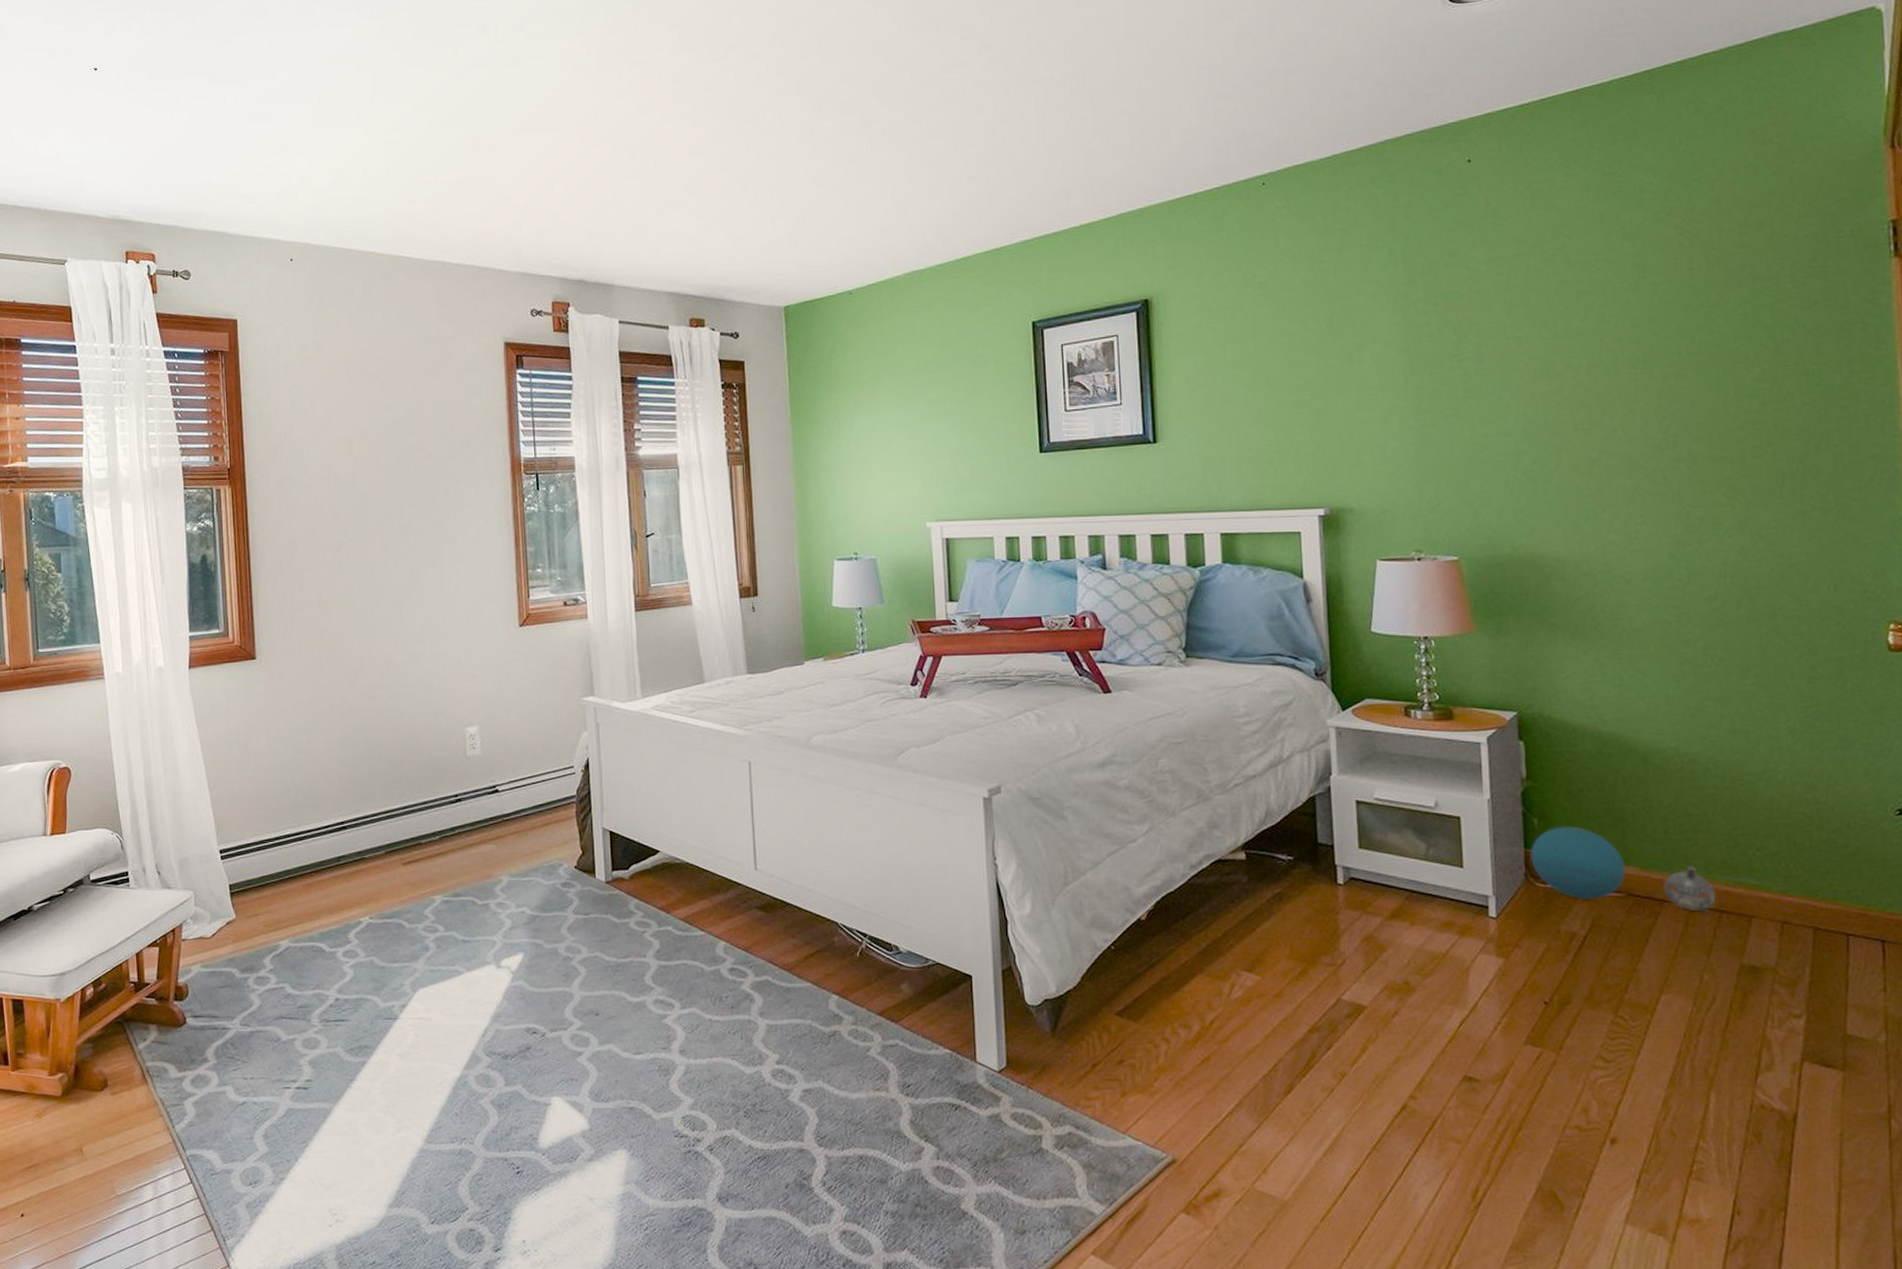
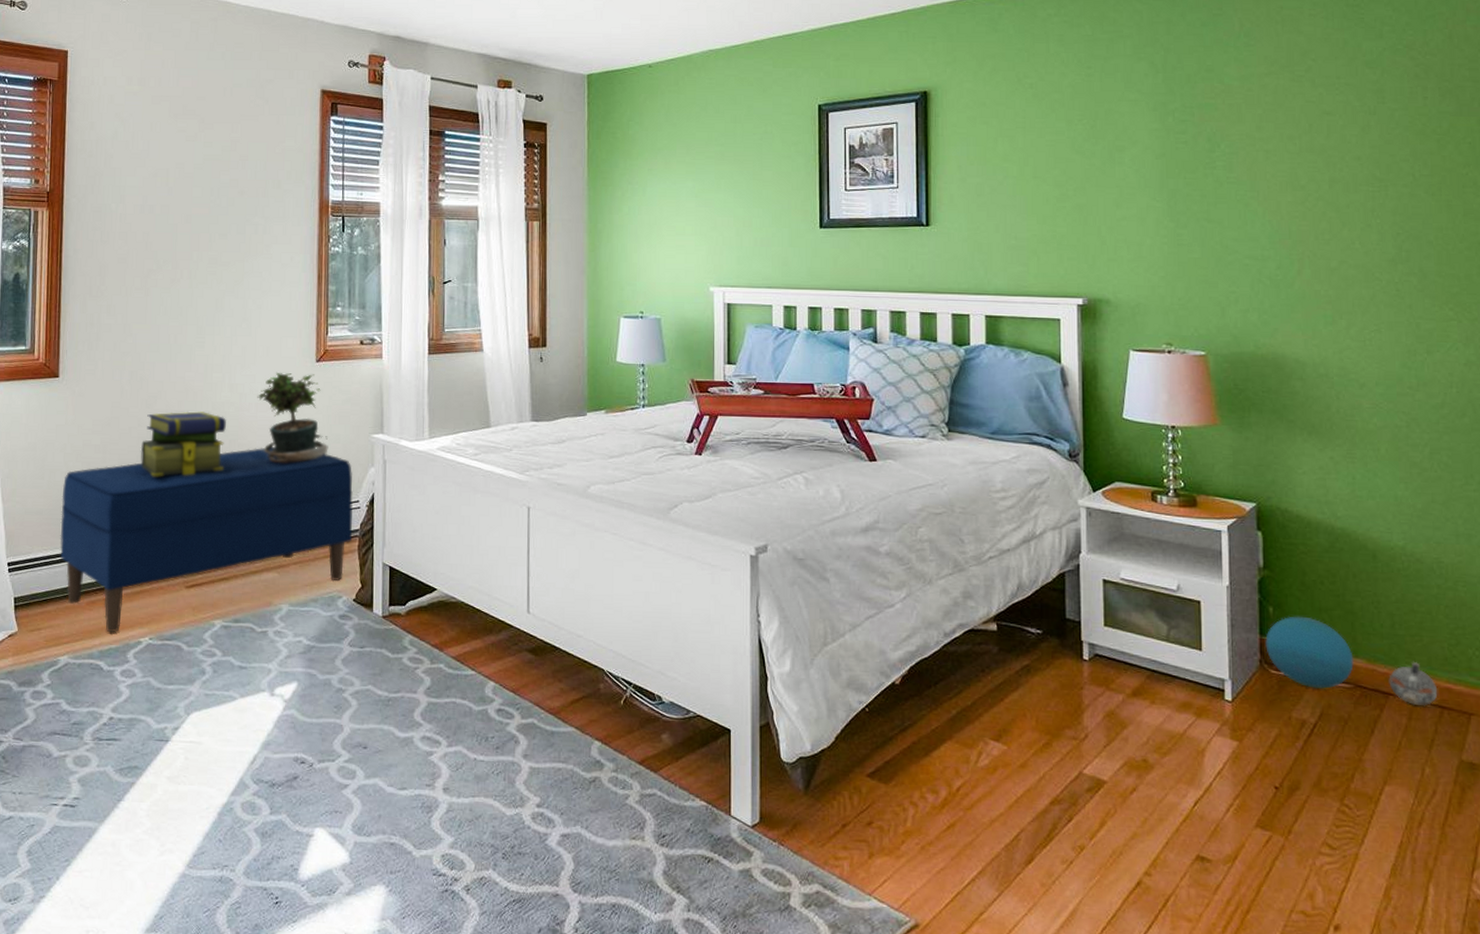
bench: none [269,716,569,914] -> present [60,446,354,633]
stack of books: none [345,685,432,755] -> present [140,411,226,477]
potted plant: none [461,639,539,734] -> present [257,372,329,464]

